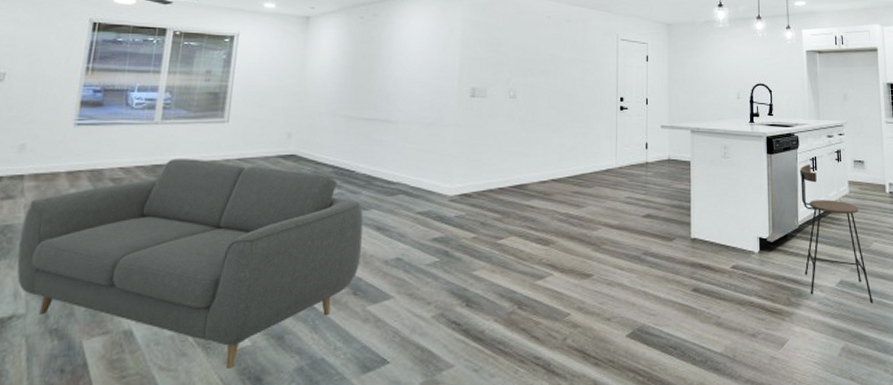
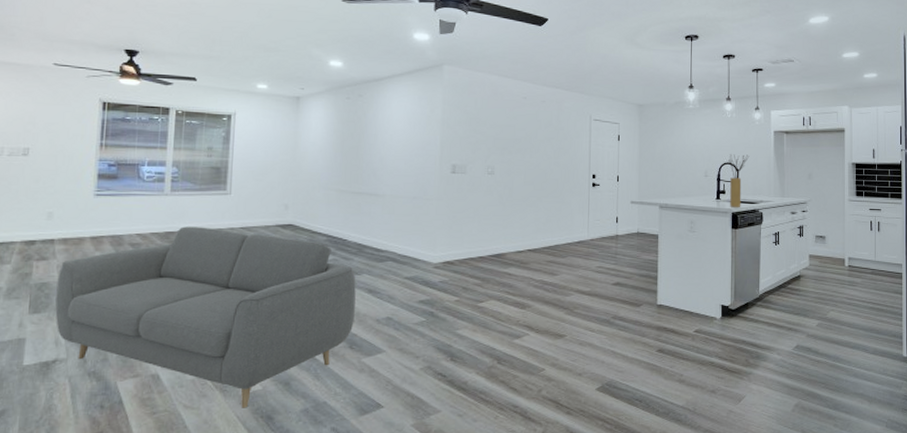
vase: none [761,75,783,132] -> present [728,154,750,208]
bar stool: present [799,164,874,304] -> none [762,238,827,367]

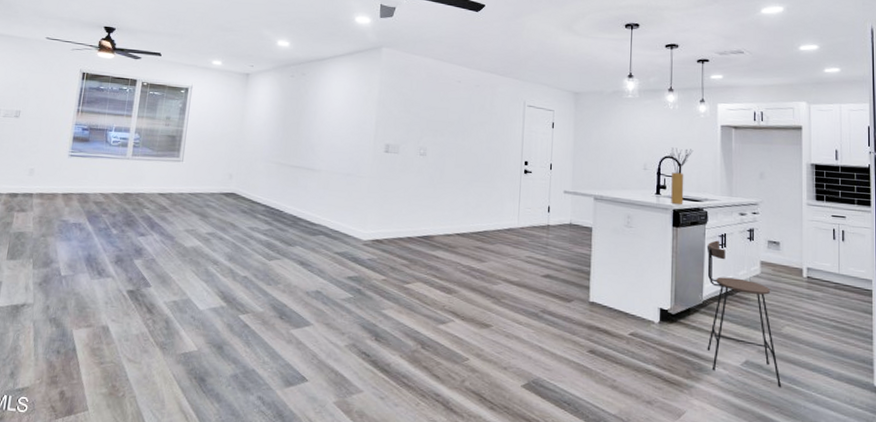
sofa: present [55,226,356,408] -> none [27,189,290,368]
bar stool: none [762,238,827,367] -> present [706,240,782,388]

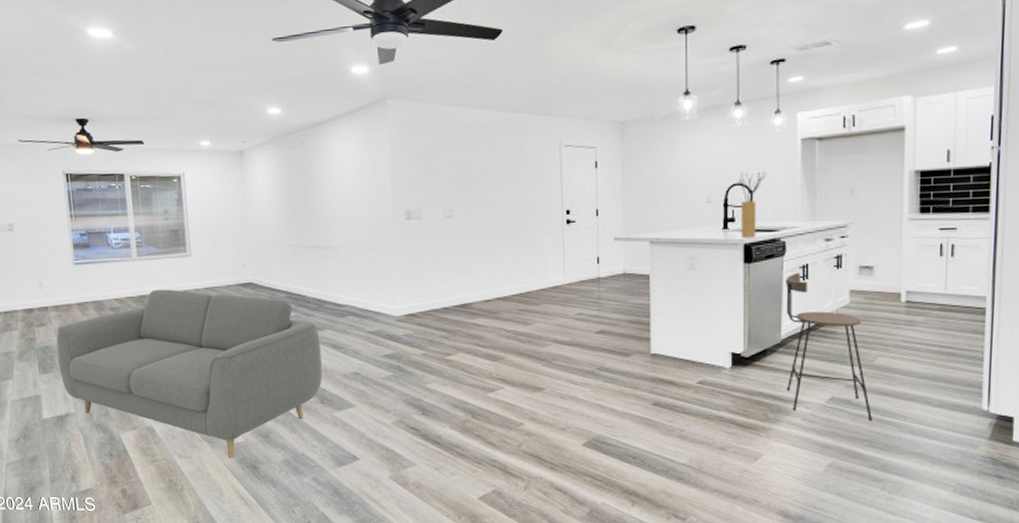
sofa: none [27,189,290,368] -> present [56,289,323,458]

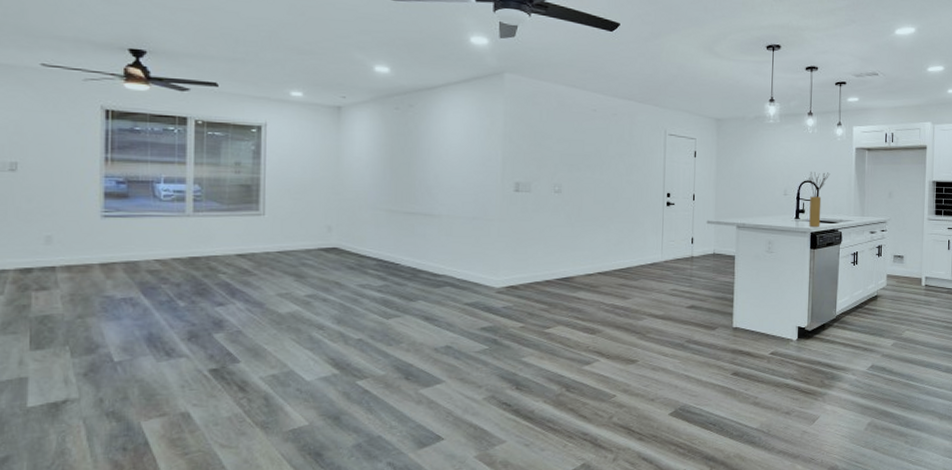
sofa: present [56,289,323,458] -> none [62,251,411,445]
bar stool: present [785,272,873,422] -> none [839,258,901,385]

